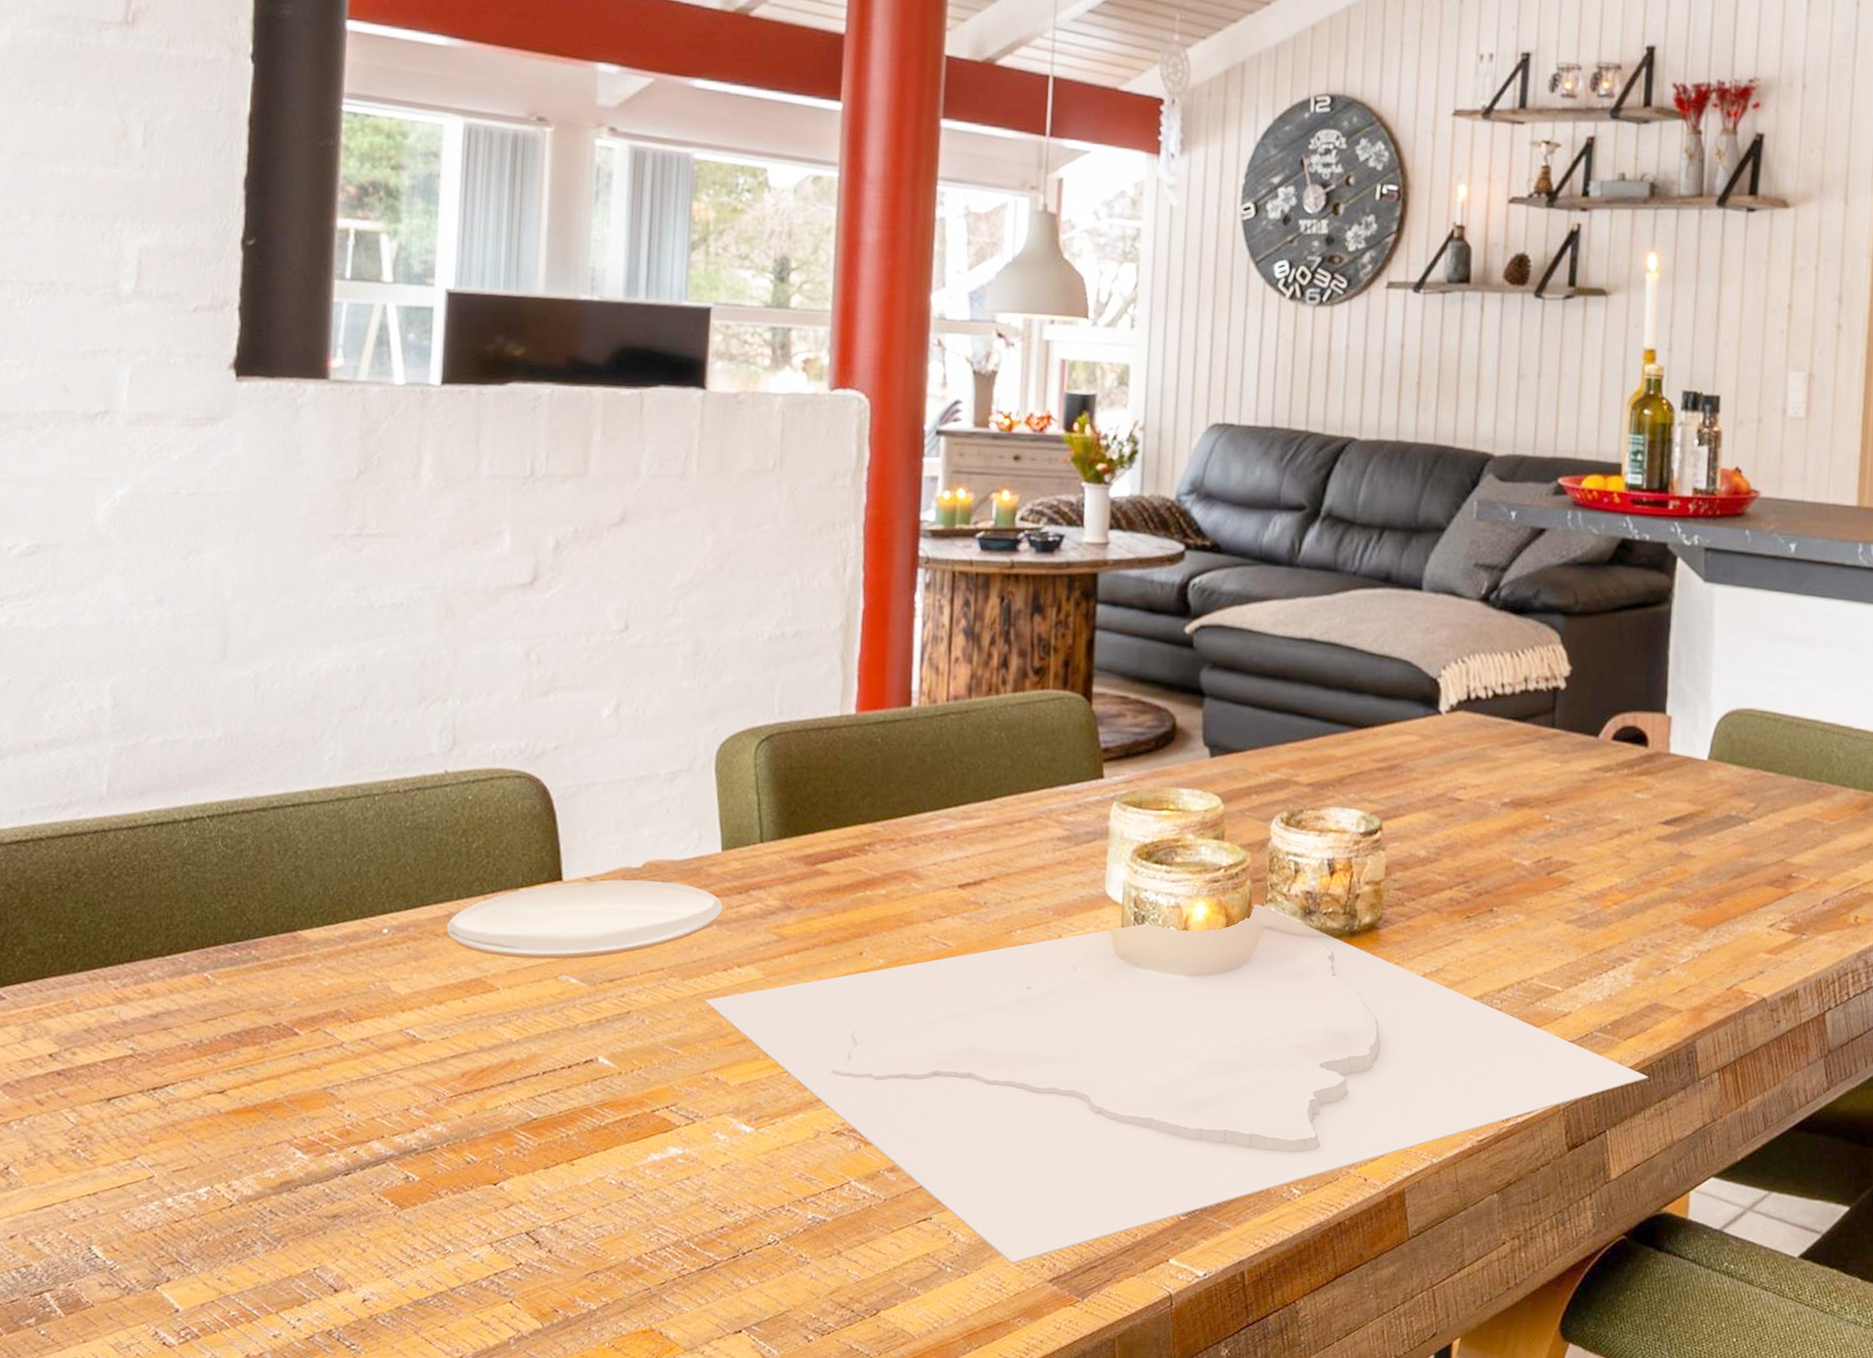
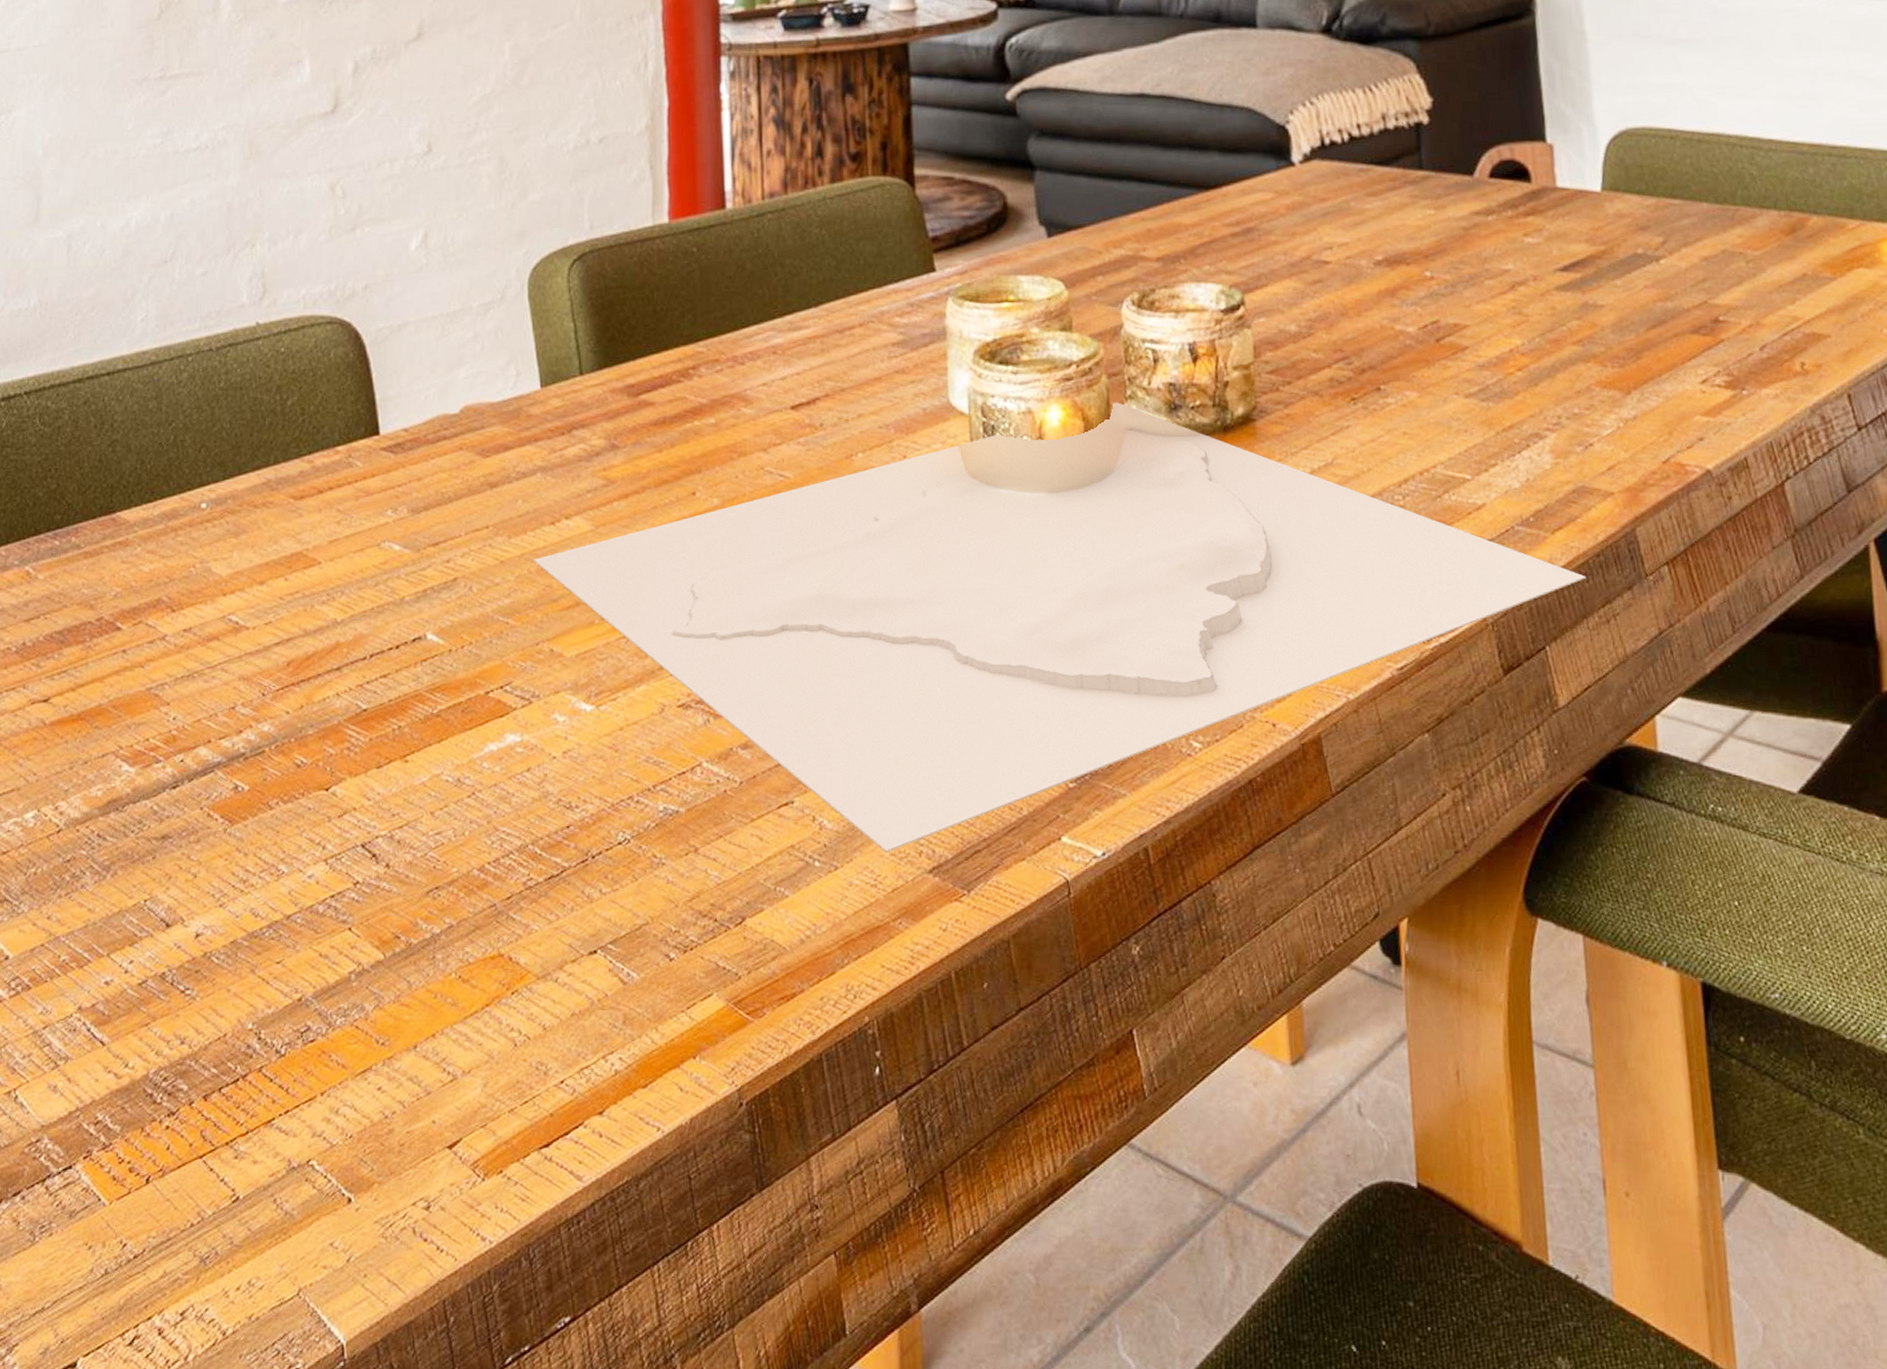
plate: present [446,879,723,960] -> none [265,427,546,526]

